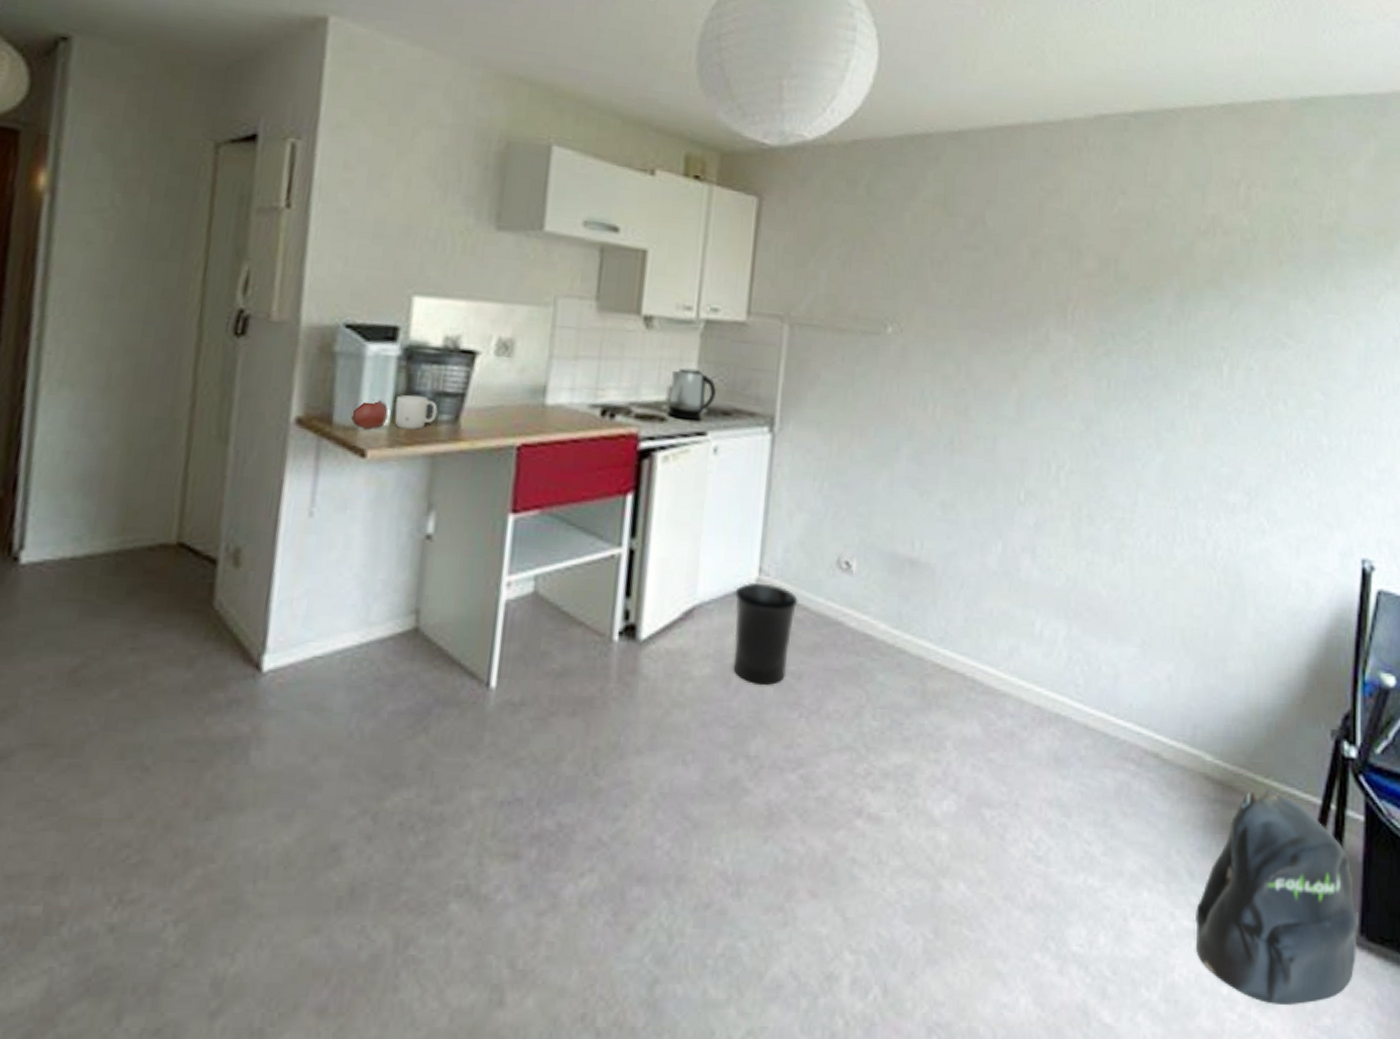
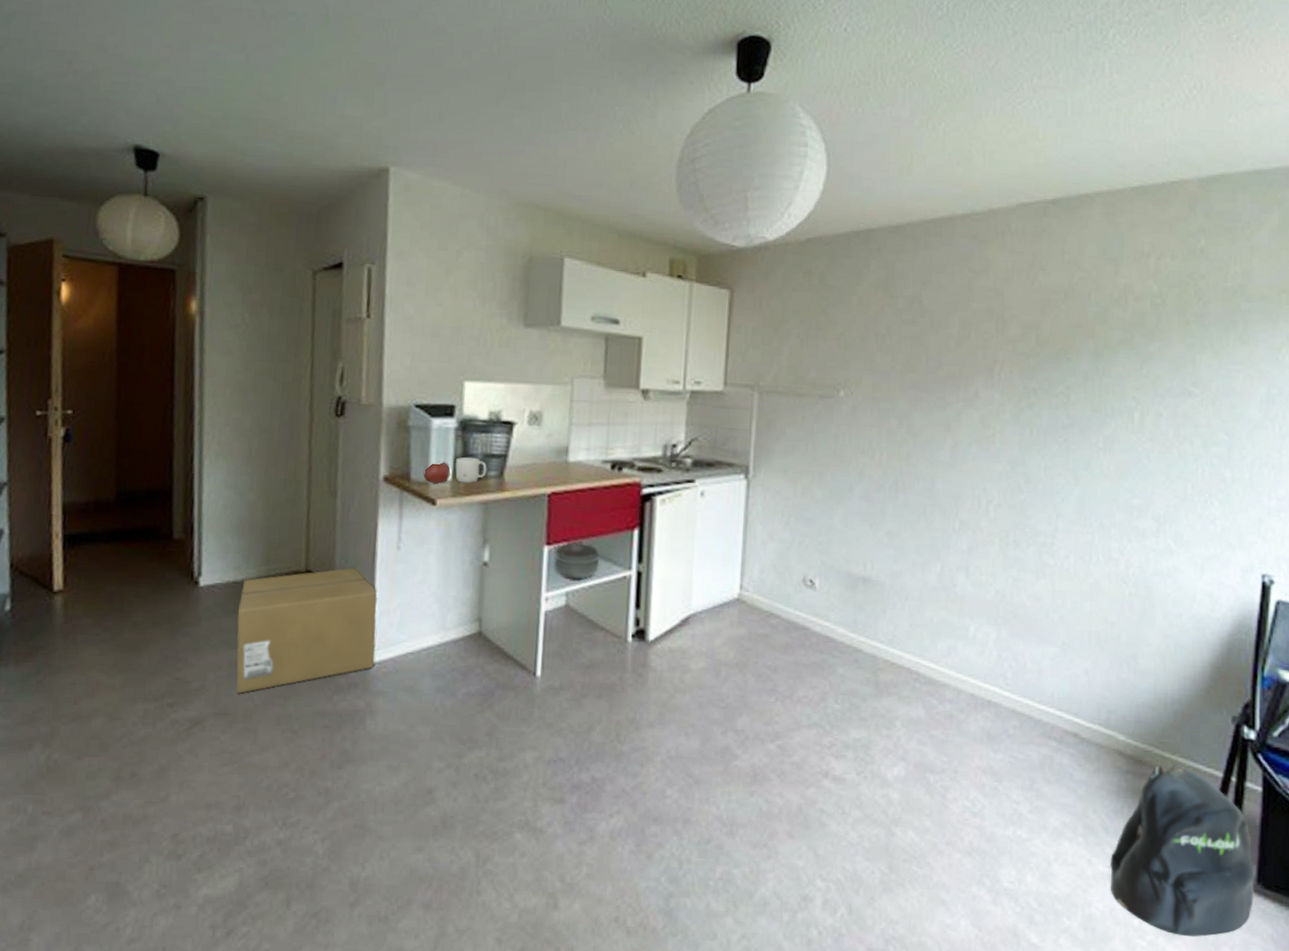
box: none [63,539,277,716] -> present [236,567,377,694]
bowl: none [520,510,581,559] -> present [554,542,600,580]
kettle: present [667,367,716,420] -> none [663,429,701,471]
waste bin: present [733,582,798,686] -> none [721,596,772,677]

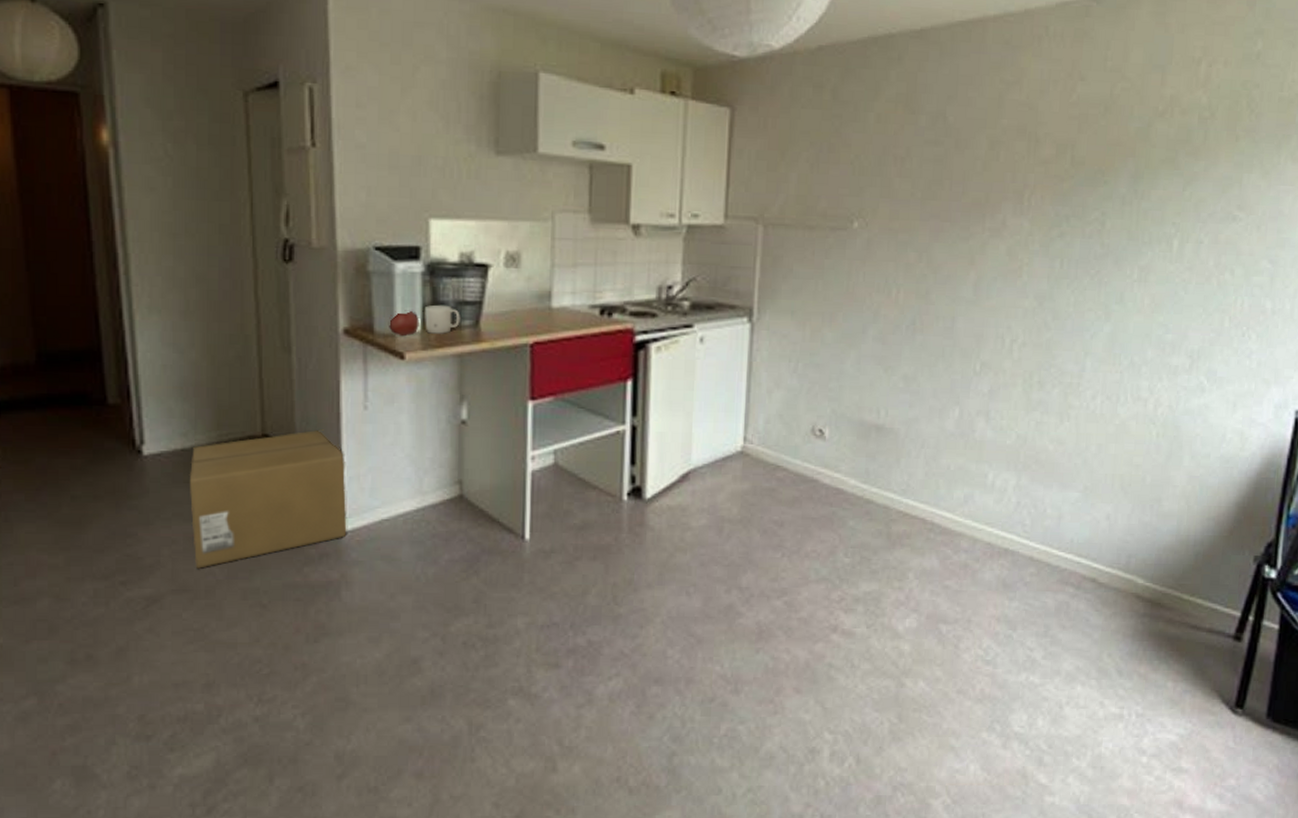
bowl: present [554,542,600,580] -> none [540,396,590,437]
backpack: present [1109,763,1255,937] -> none [1121,604,1266,771]

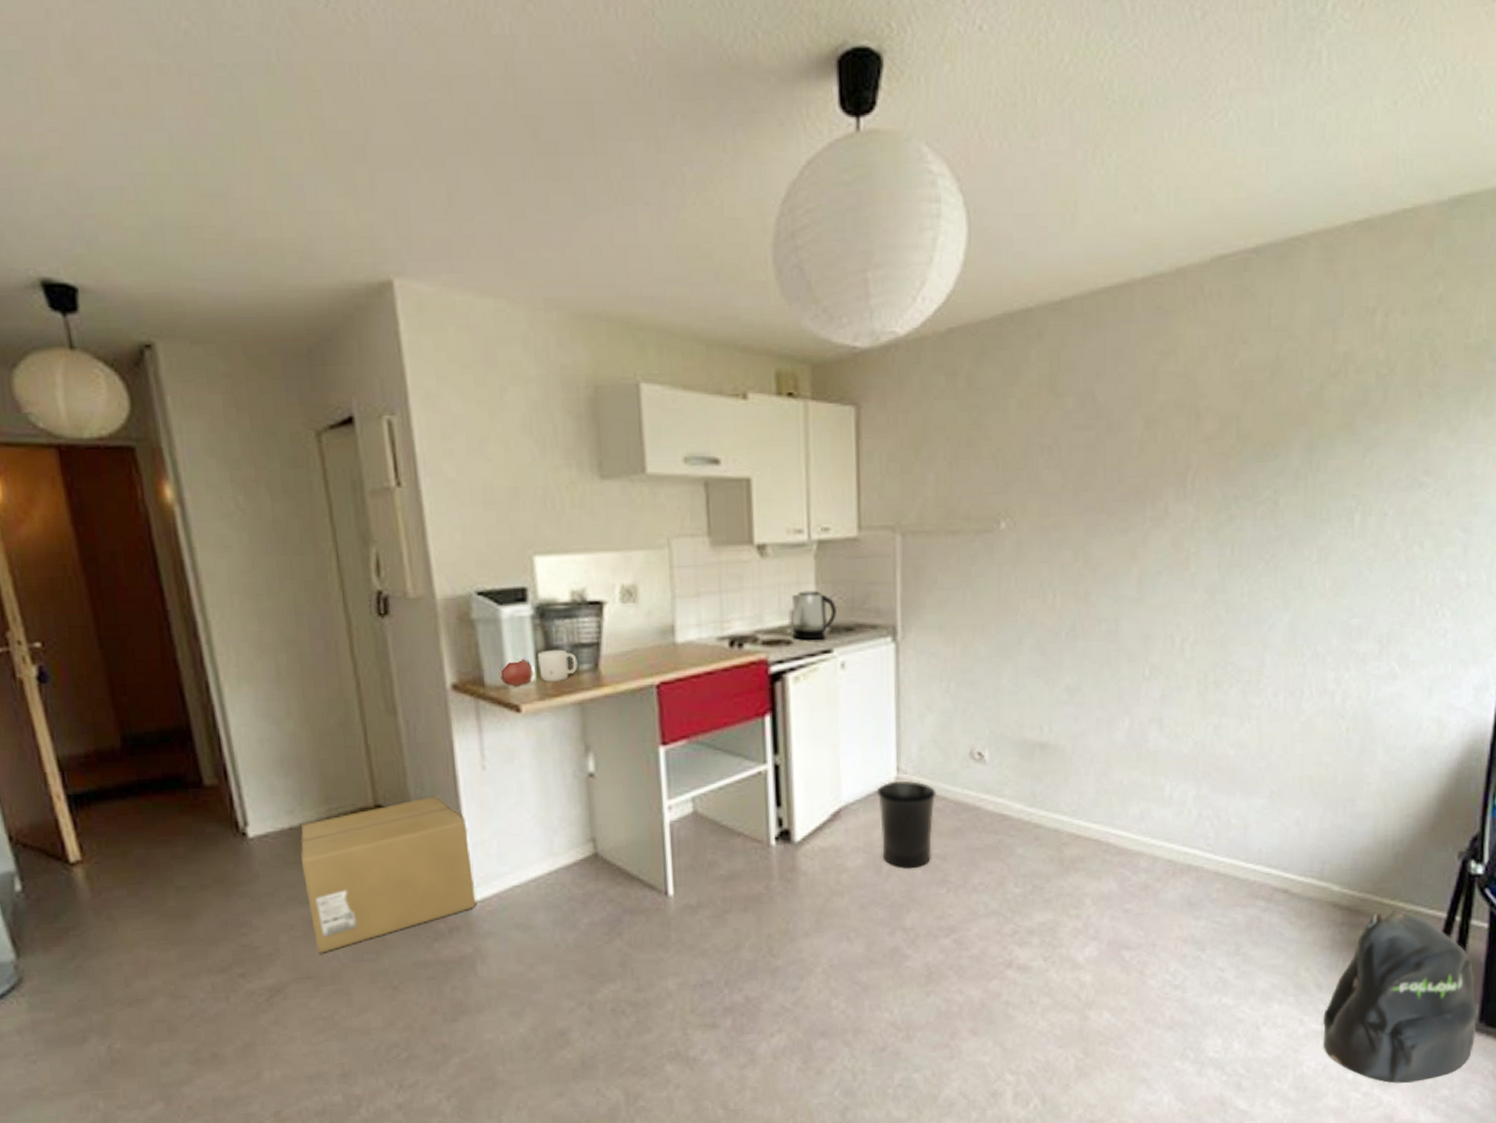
kettle: none [658,269,700,315] -> present [792,590,836,640]
waste bin: none [723,449,779,533] -> present [876,780,937,869]
backpack: none [1121,604,1266,771] -> present [1322,908,1478,1084]

